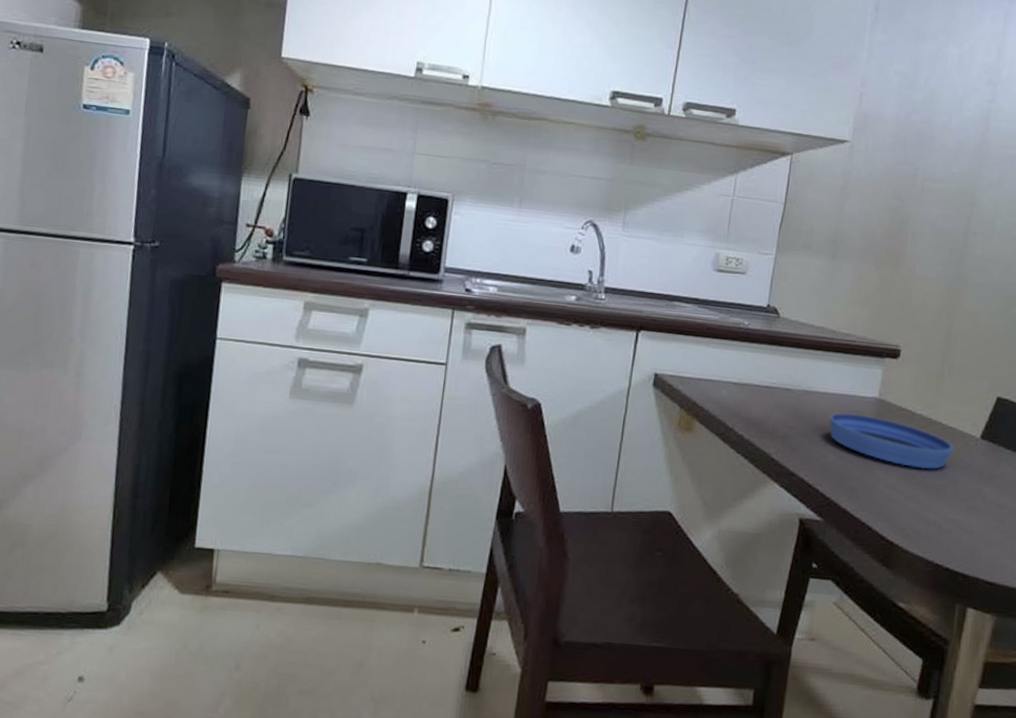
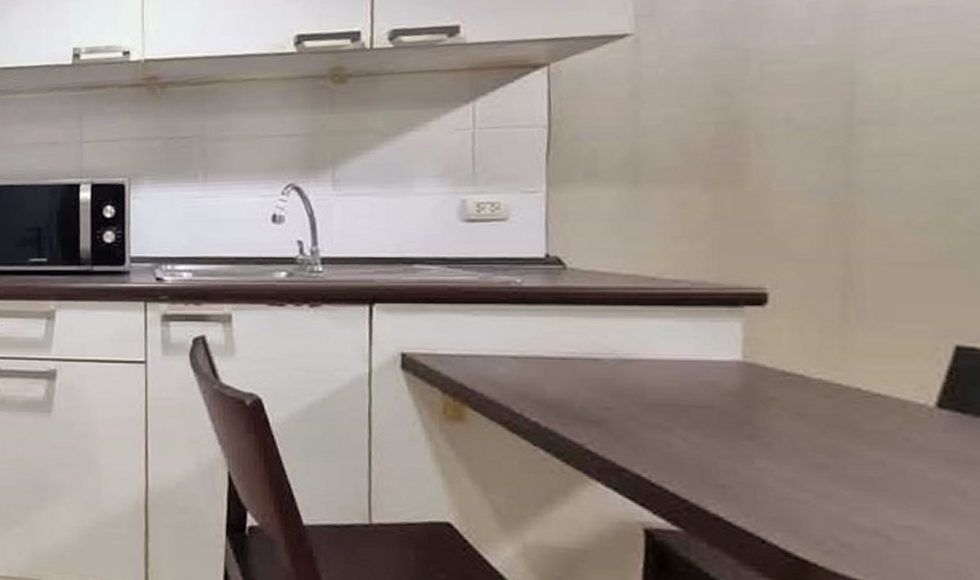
bowl: present [829,413,953,469] -> none [667,384,889,456]

